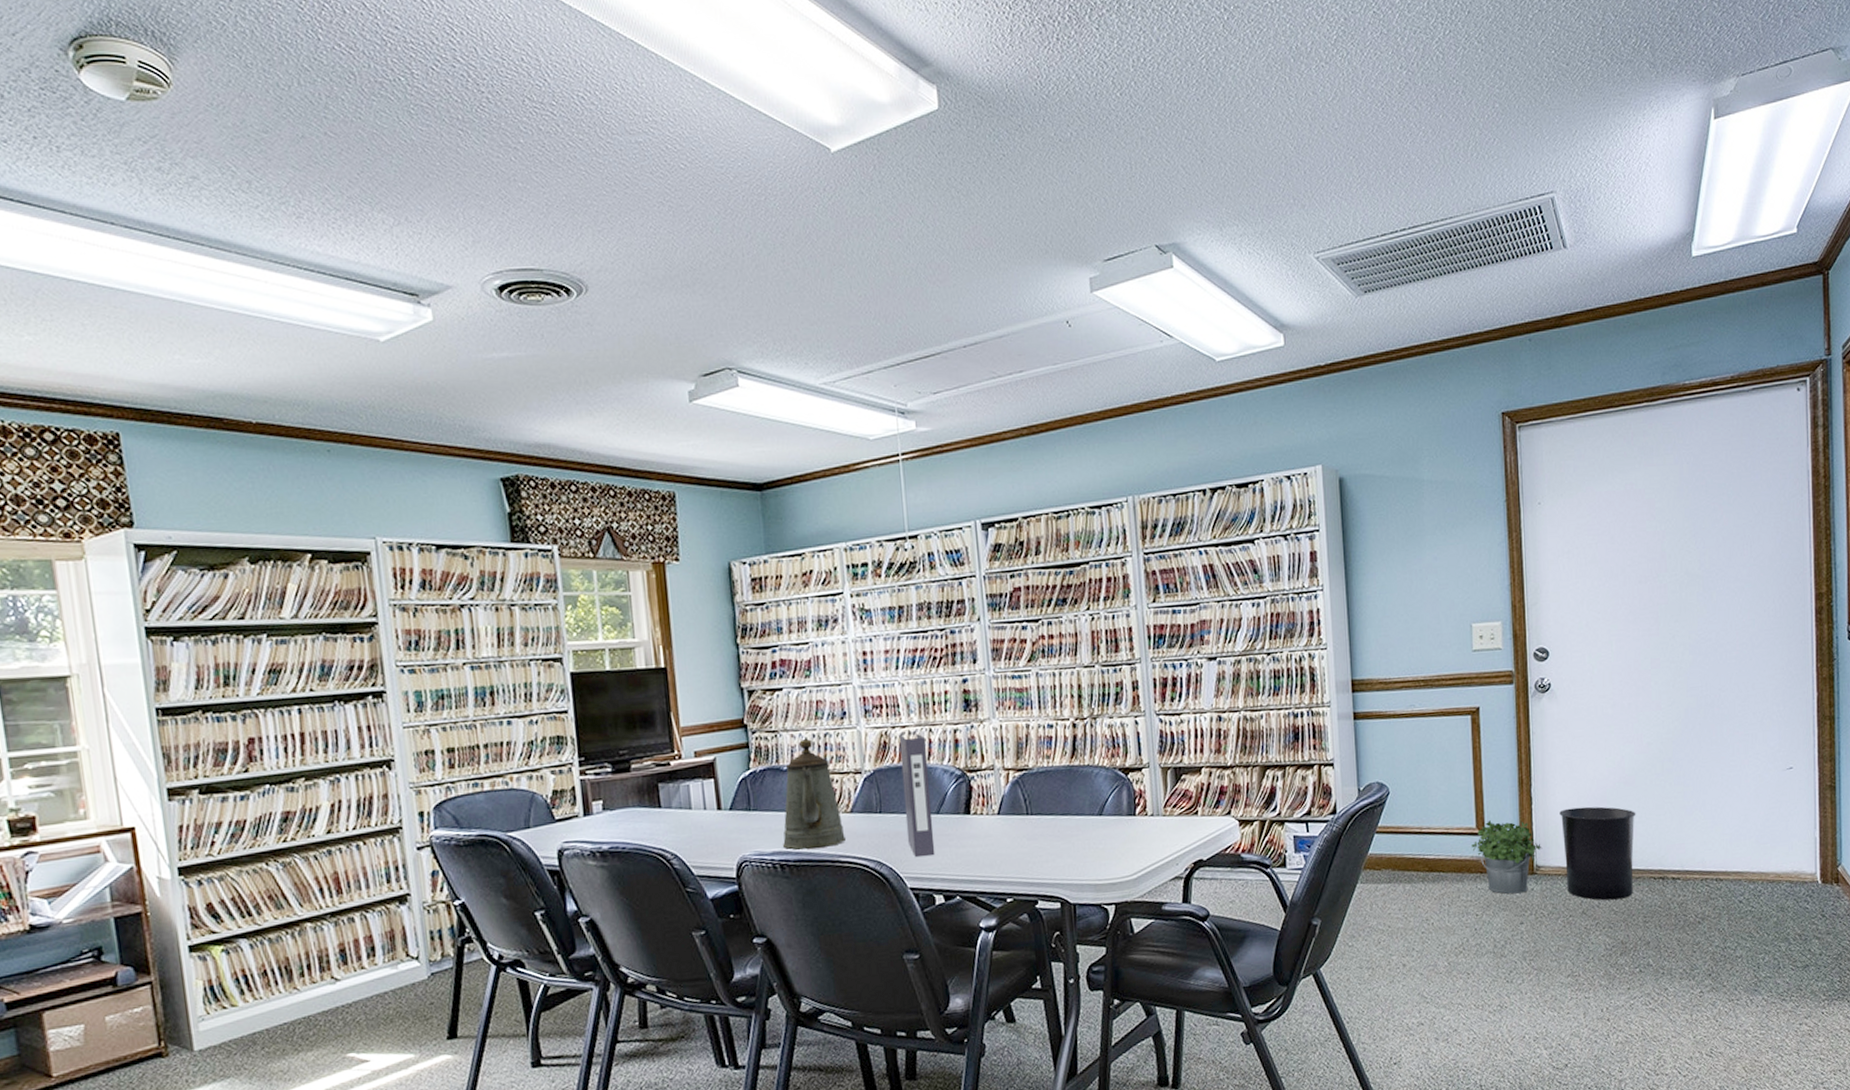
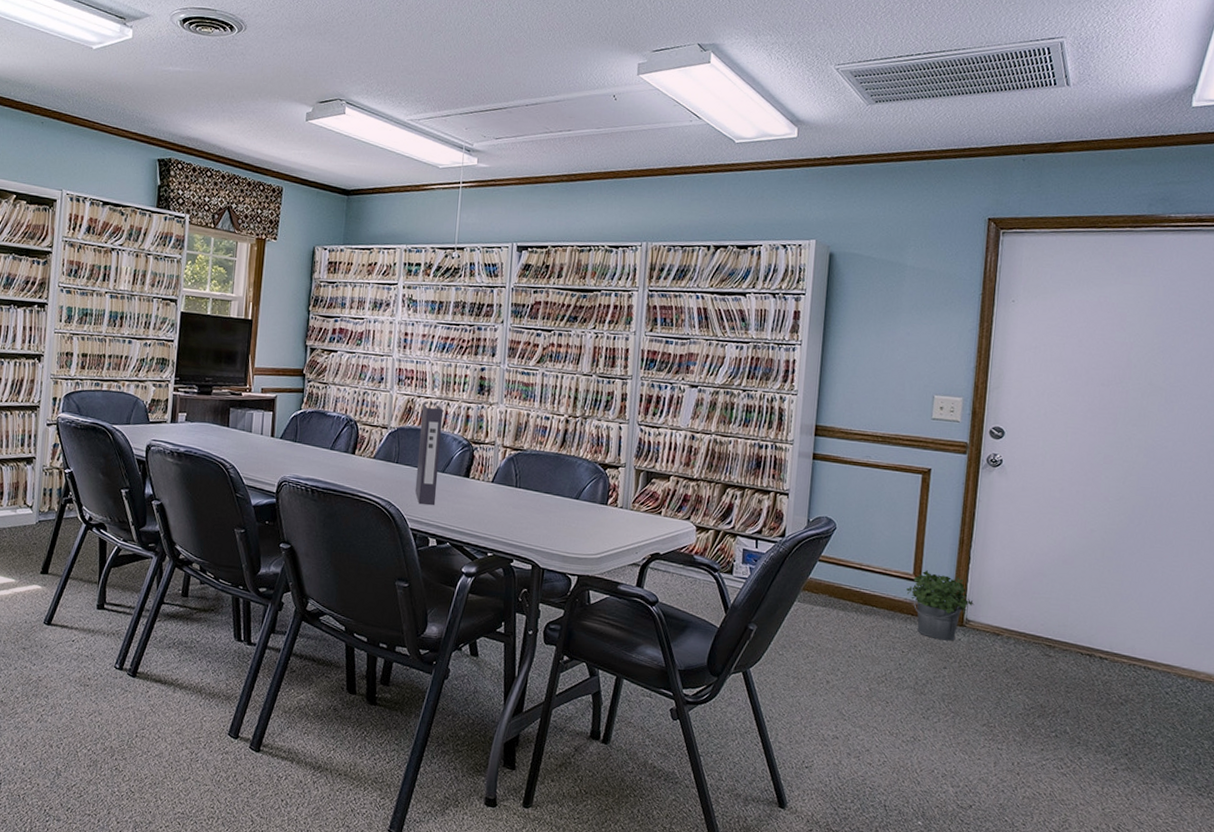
coffee pot: present [782,738,847,850] -> none [315,393,367,483]
waste bin: present [1559,806,1636,900] -> none [994,573,1071,666]

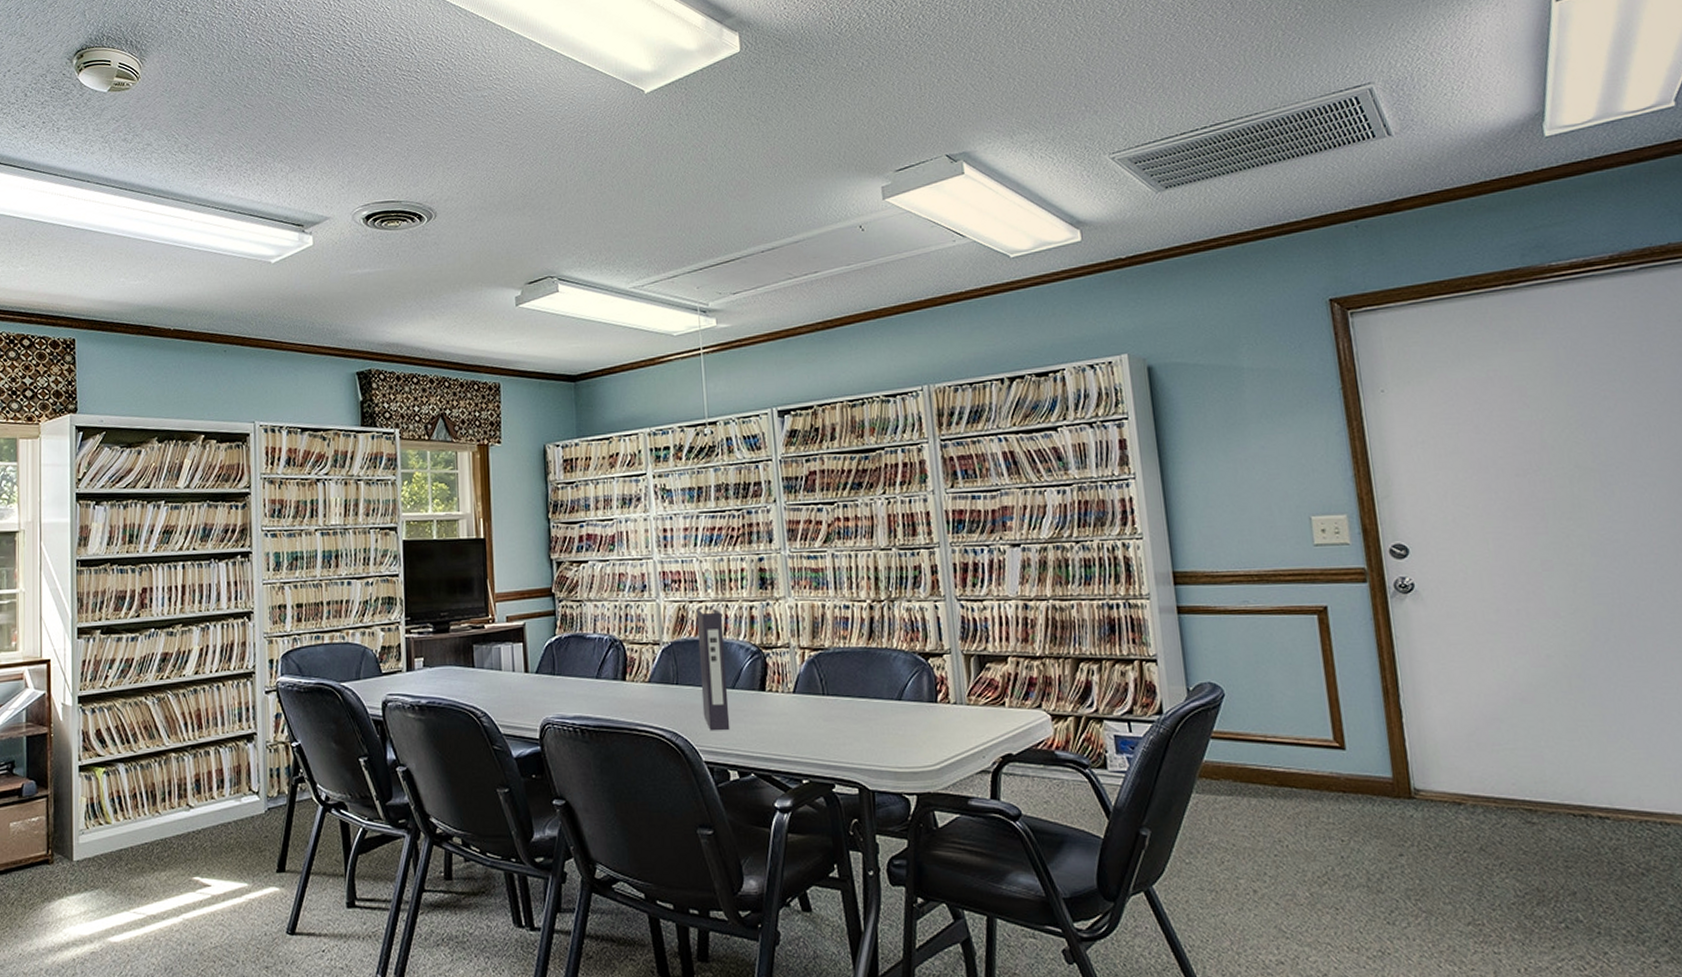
potted plant: present [907,570,975,641] -> none [1329,733,1421,820]

